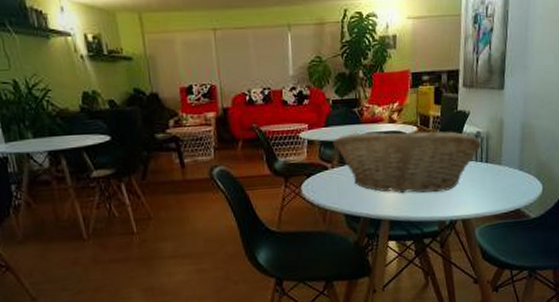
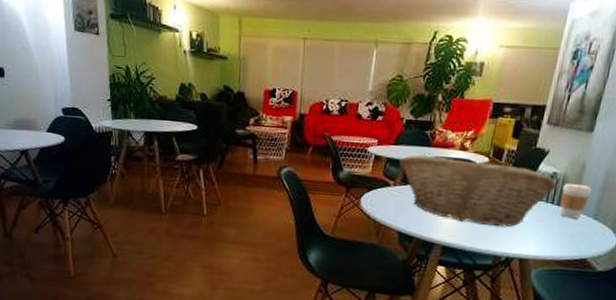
coffee cup: none [487,139,513,173] -> present [559,183,592,219]

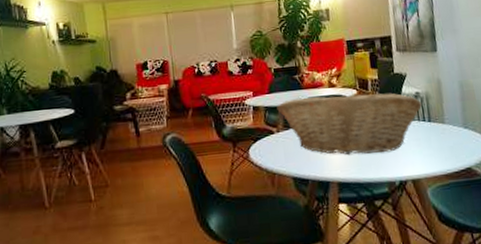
coffee cup: present [559,183,592,219] -> none [428,98,454,132]

